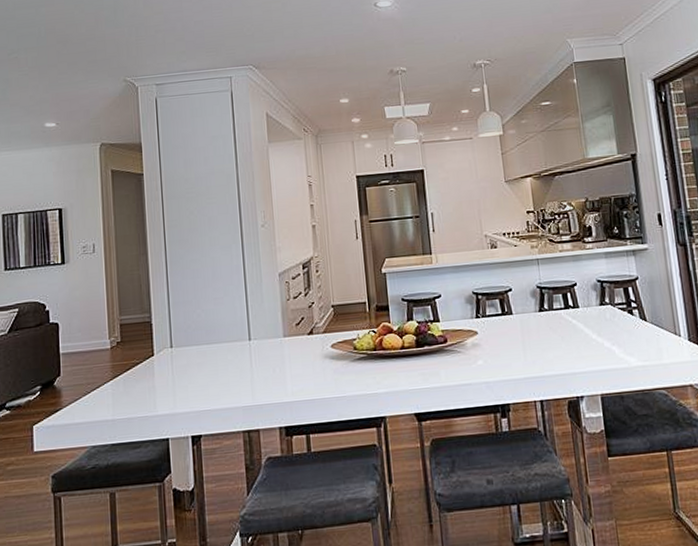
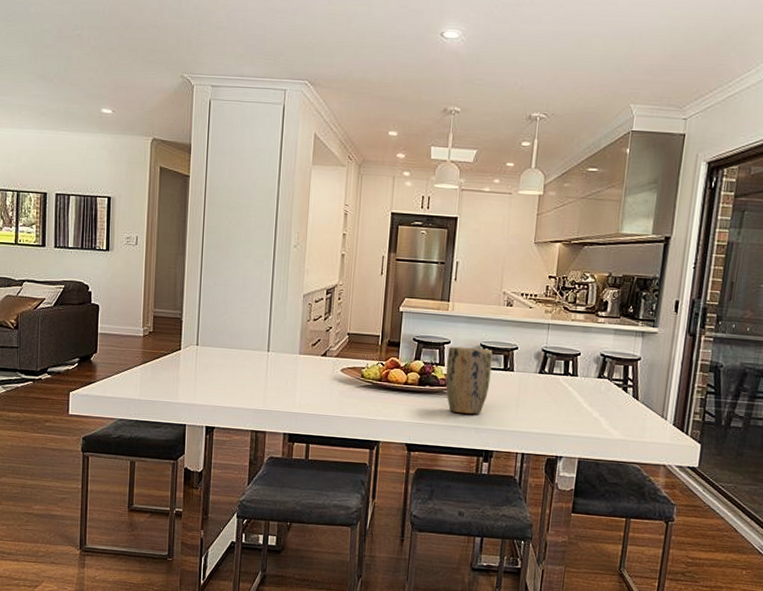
plant pot: none [440,296,491,370] -> present [445,346,493,414]

